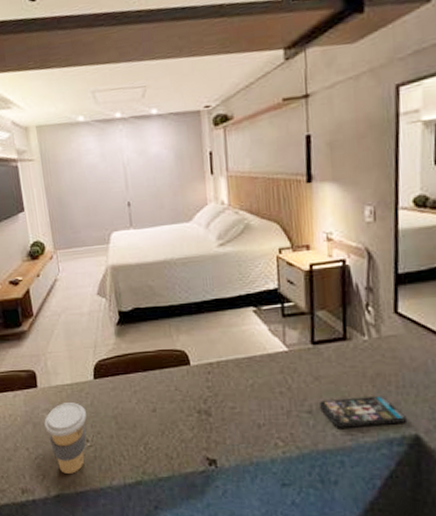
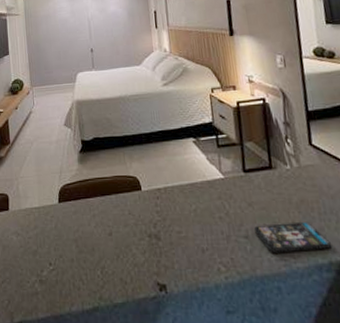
coffee cup: present [44,402,87,474] -> none [13,225,51,299]

